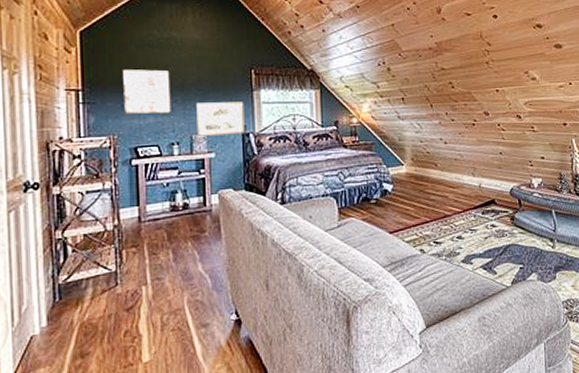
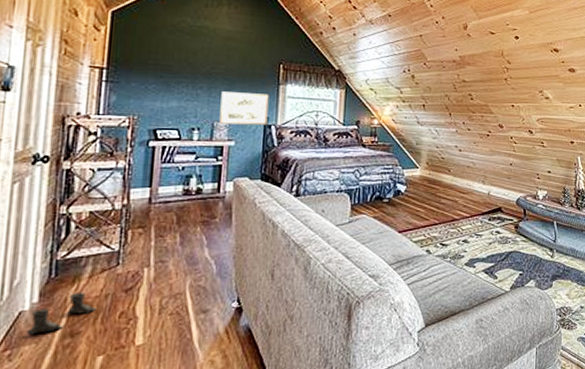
boots: none [40,313,102,358] -> present [27,291,96,335]
wall art: present [121,69,171,114] -> none [148,53,199,98]

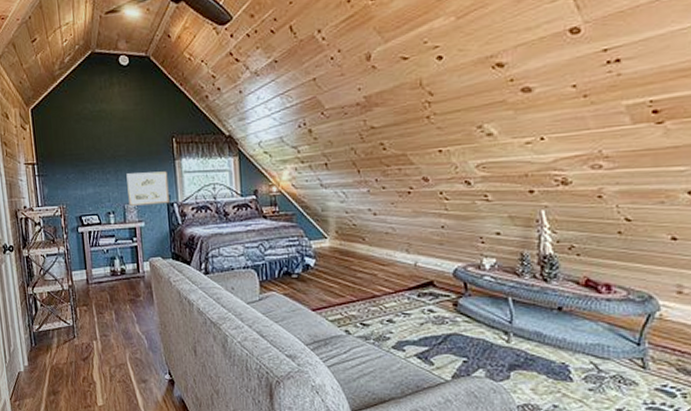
boots: present [27,291,96,335] -> none [25,358,66,391]

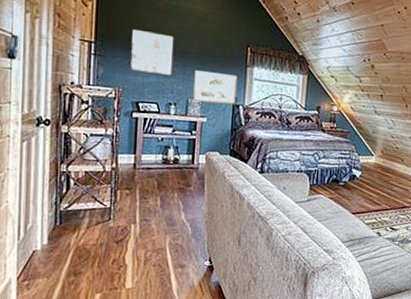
wall art: none [65,142,106,185] -> present [130,29,174,75]

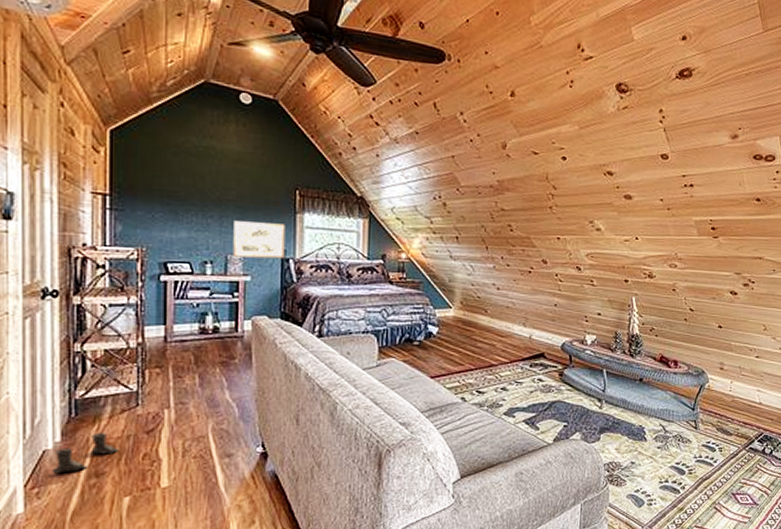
boots: none [40,239,94,271] -> present [52,432,119,474]
wall art: present [130,29,174,75] -> none [154,177,207,228]

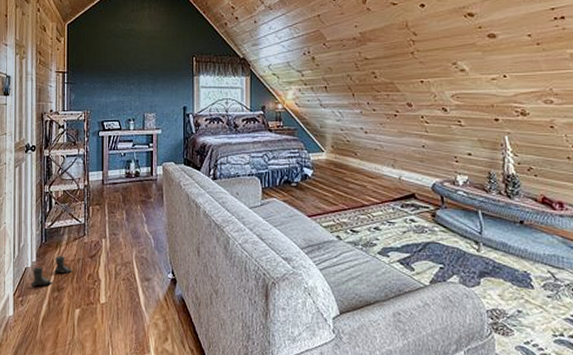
wall art: present [233,221,286,259] -> none [148,85,186,115]

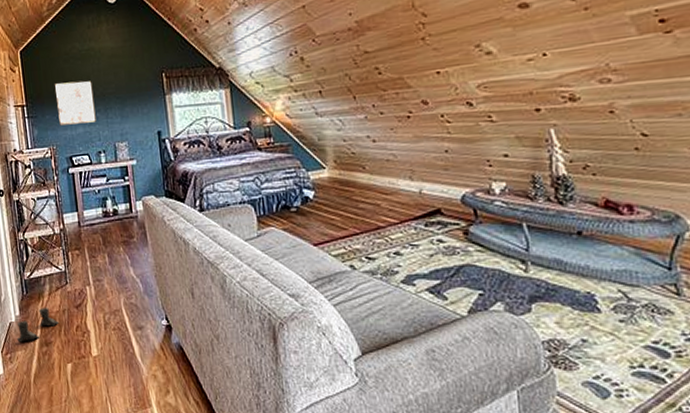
wall art: none [95,56,130,93] -> present [54,81,96,126]

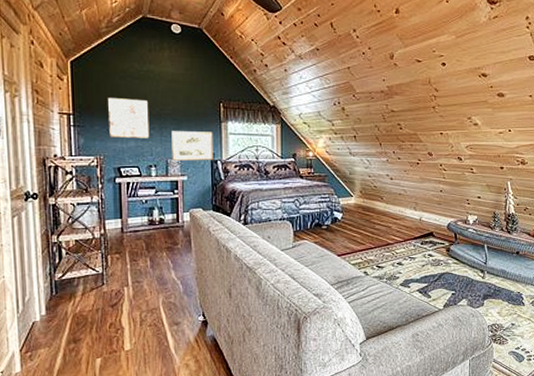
boots: present [16,307,59,342] -> none [40,306,91,341]
wall art: none [116,107,161,144] -> present [171,131,214,161]

